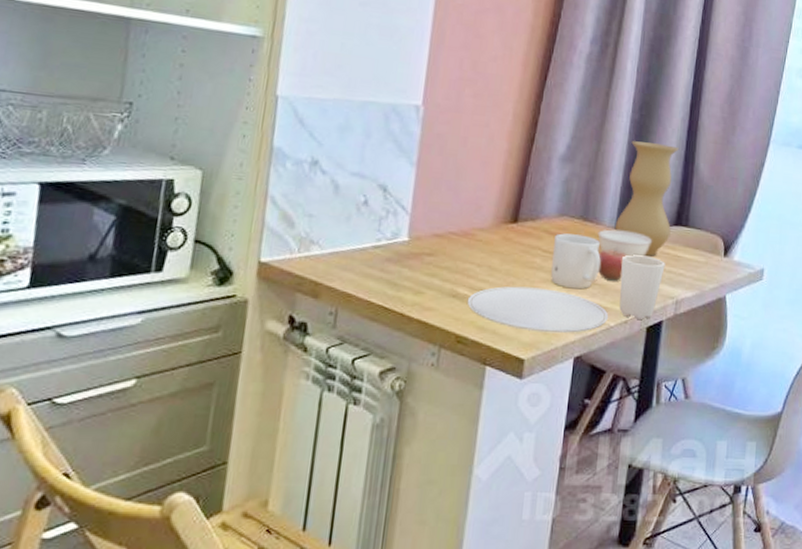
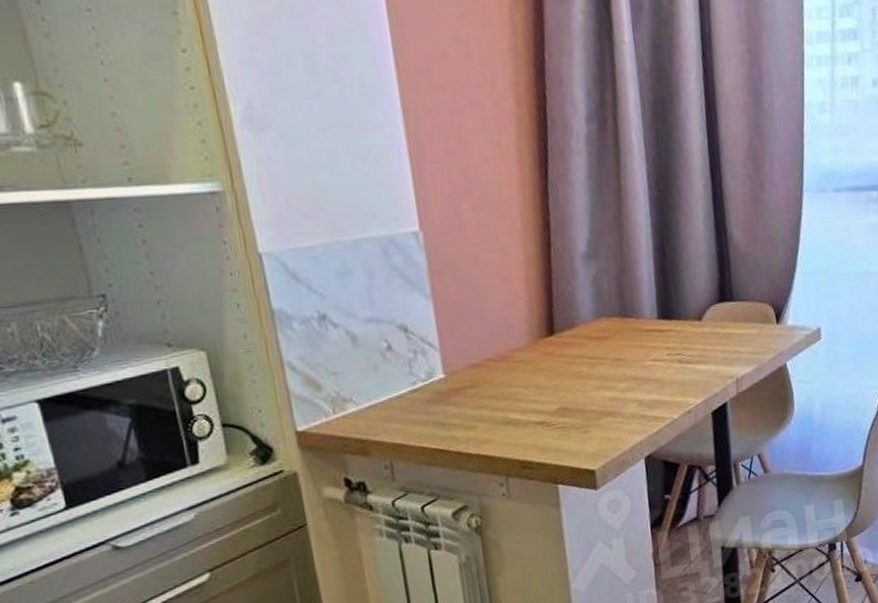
plate: present [467,286,609,334] -> none [522,394,671,442]
mug: present [550,233,601,289] -> none [596,332,651,391]
bowl: present [597,229,652,257] -> none [640,319,699,346]
fruit: present [598,248,627,280] -> none [646,338,676,373]
vase: present [615,141,679,256] -> none [655,218,717,341]
cup: present [619,254,665,321] -> none [672,339,718,407]

